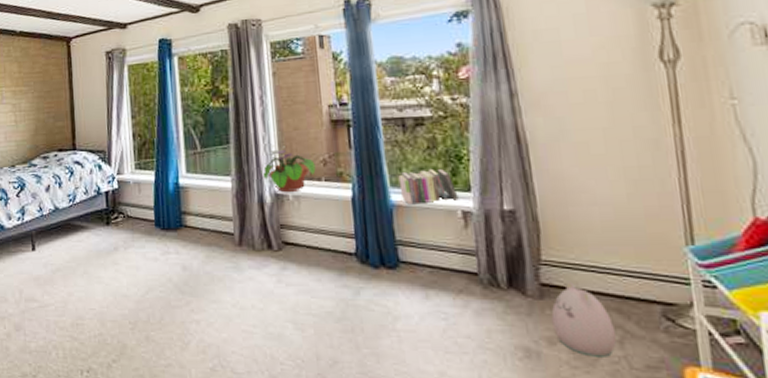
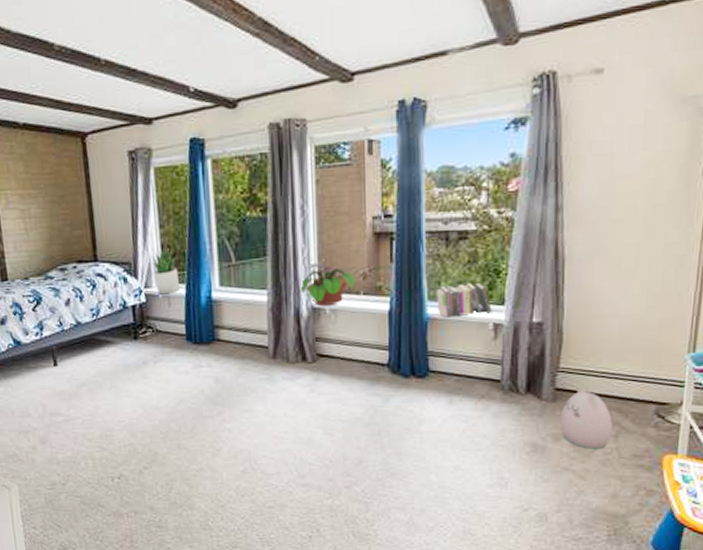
planter: none [124,136,150,182] -> present [152,247,181,296]

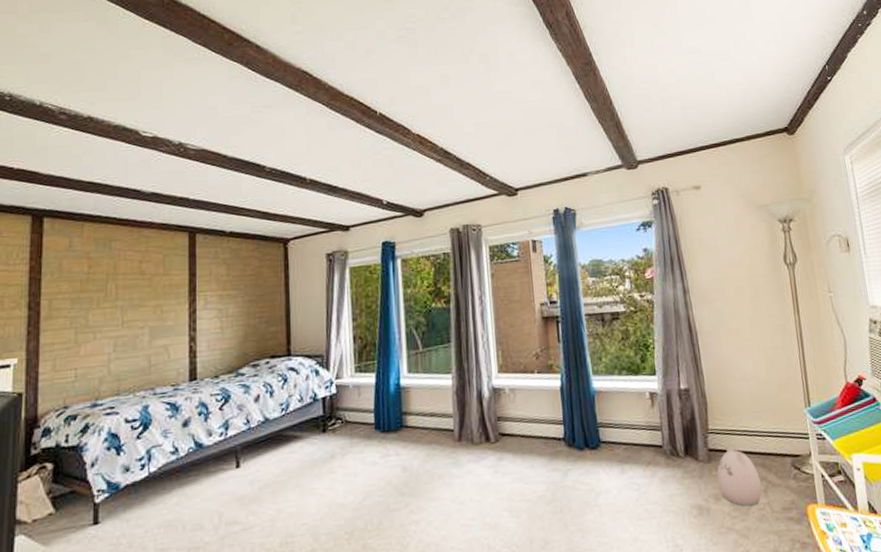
planter: present [152,247,181,296] -> none [344,338,371,386]
potted flower: present [298,258,355,305] -> none [480,342,530,386]
books: present [436,282,492,318] -> none [599,356,647,390]

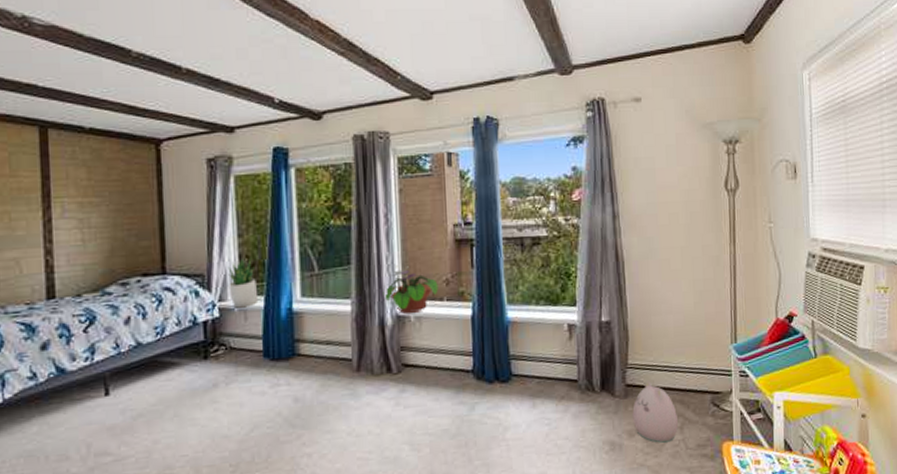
planter: none [344,338,371,386] -> present [228,257,259,310]
potted flower: none [480,342,530,386] -> present [383,265,439,313]

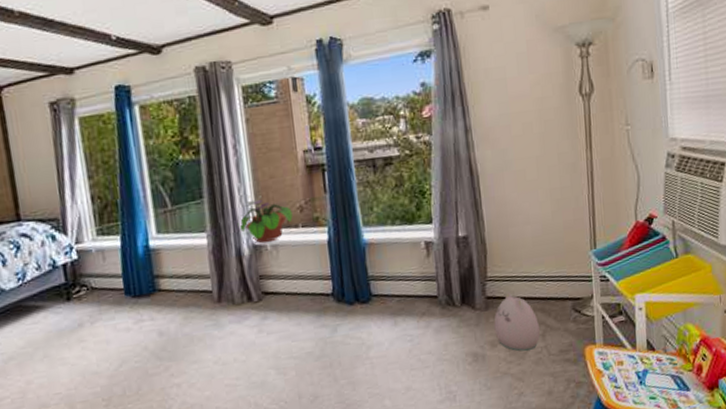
planter: present [228,257,259,310] -> none [81,198,115,250]

